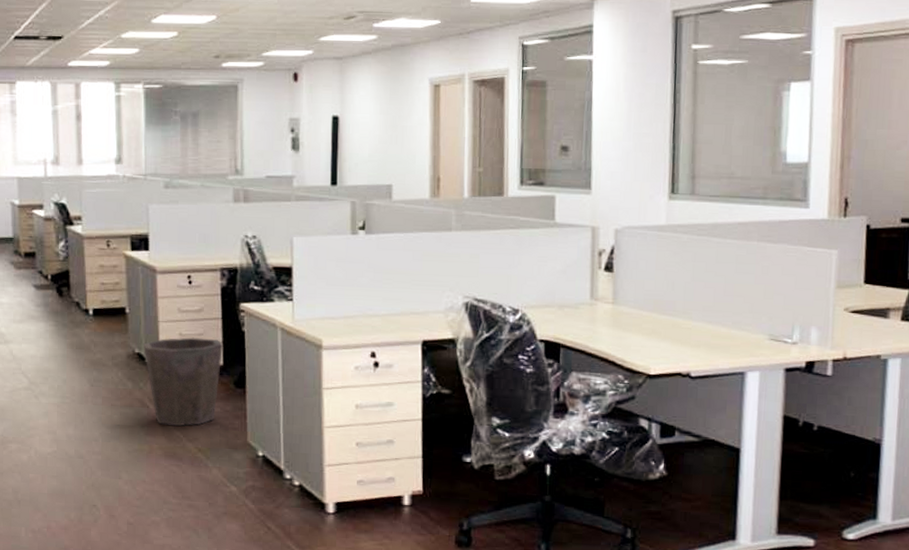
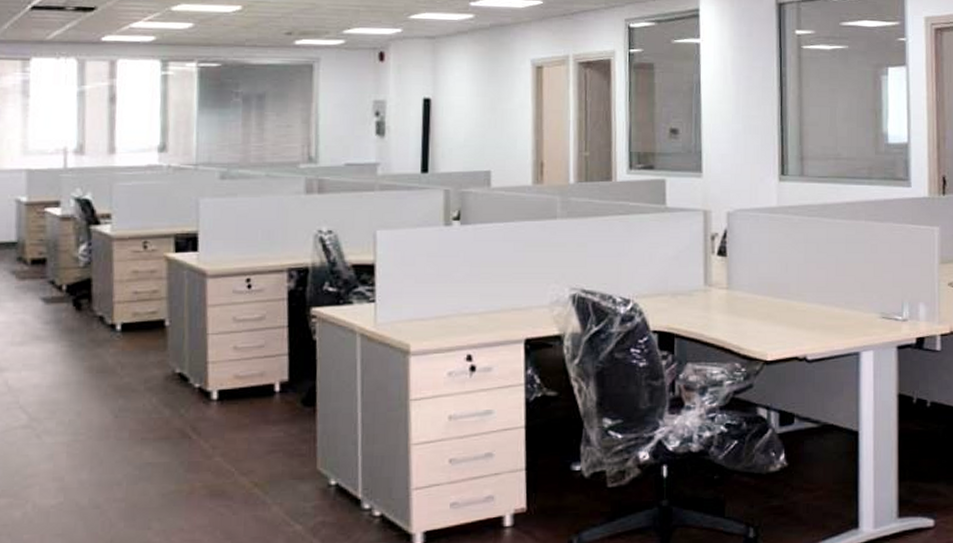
waste bin: present [144,337,223,427] -> none [187,350,289,459]

